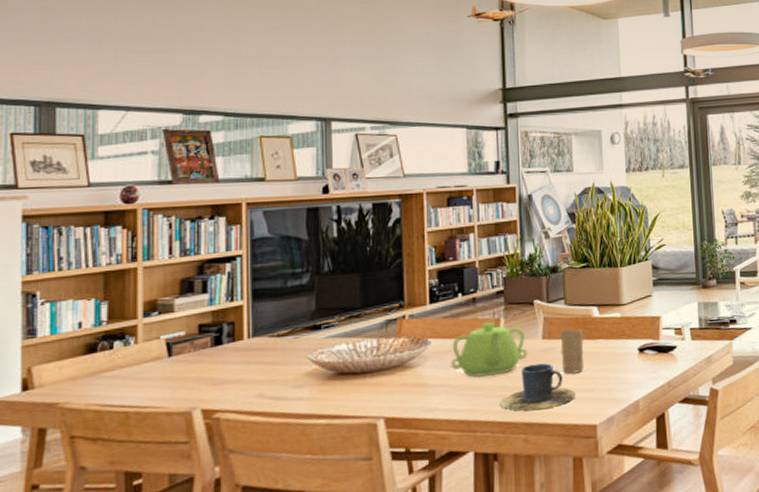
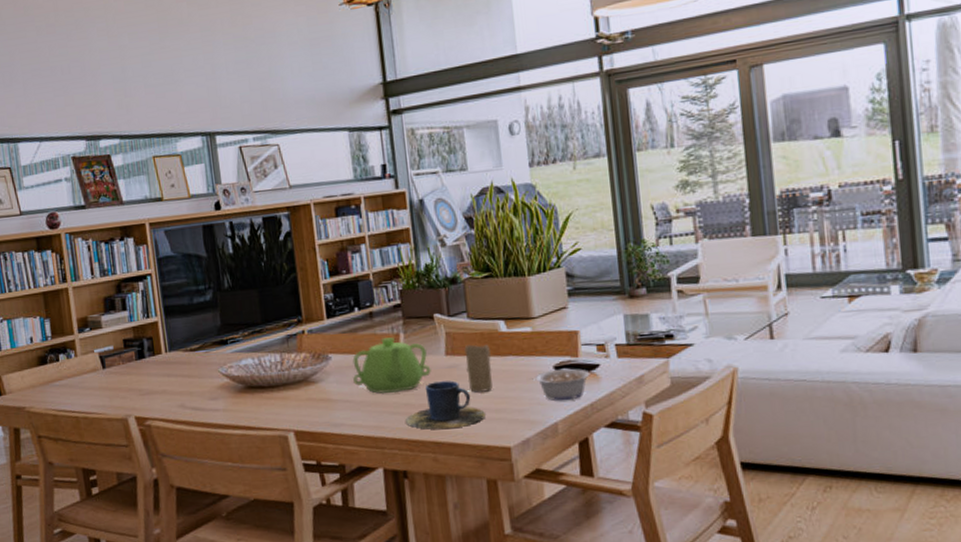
legume: none [619,350,669,380] -> present [532,368,590,401]

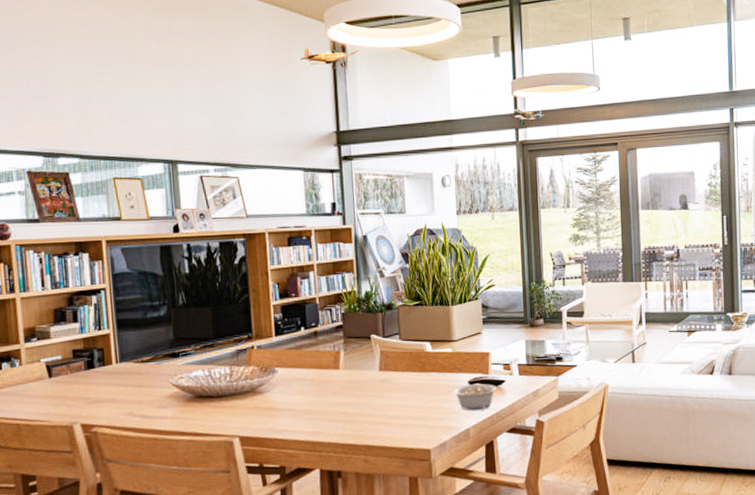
teapot: present [352,337,431,394] -> none [297,354,366,404]
cup: present [406,380,486,430] -> none [342,392,411,435]
candle: present [464,344,493,393] -> none [395,362,418,403]

